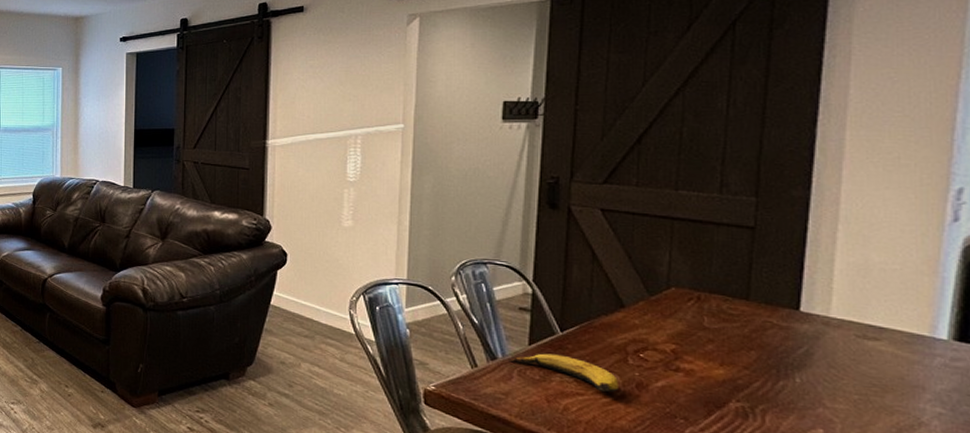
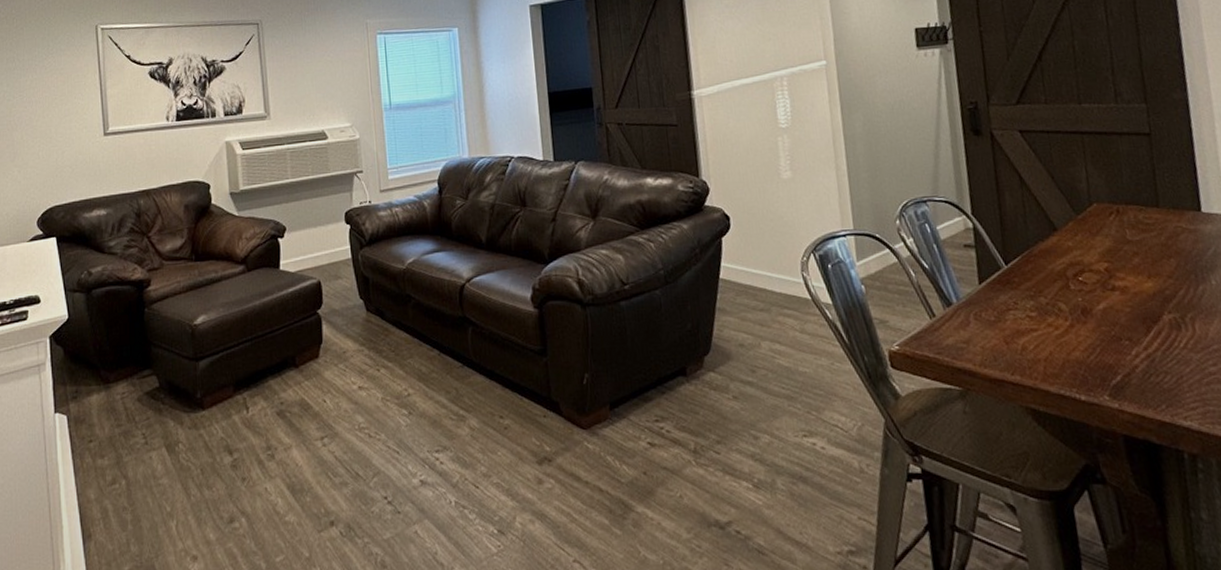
banana: present [509,353,620,392] -> none [963,290,1068,323]

